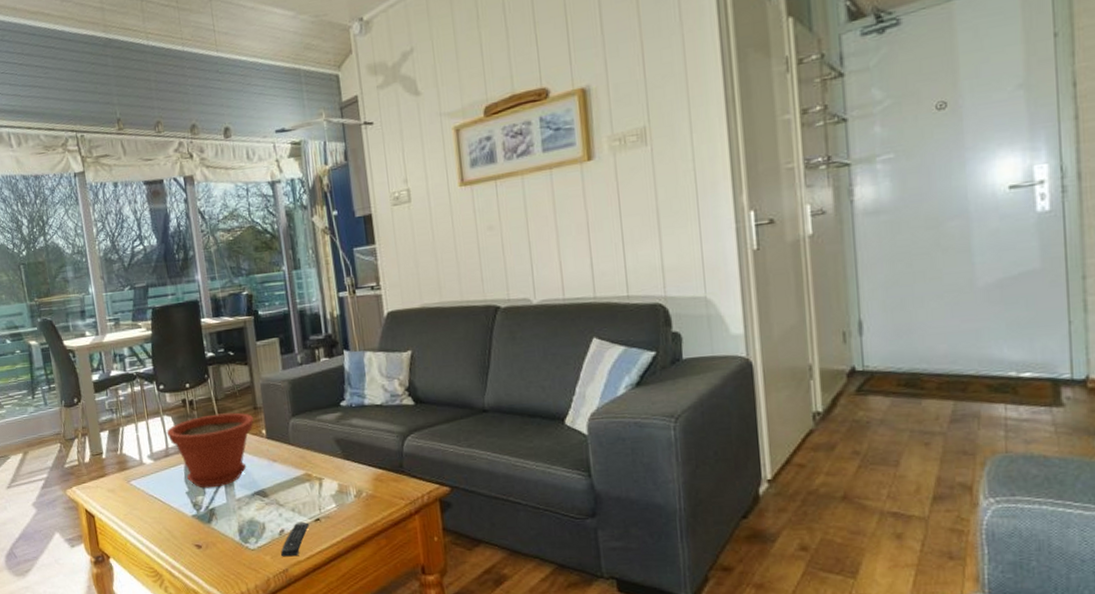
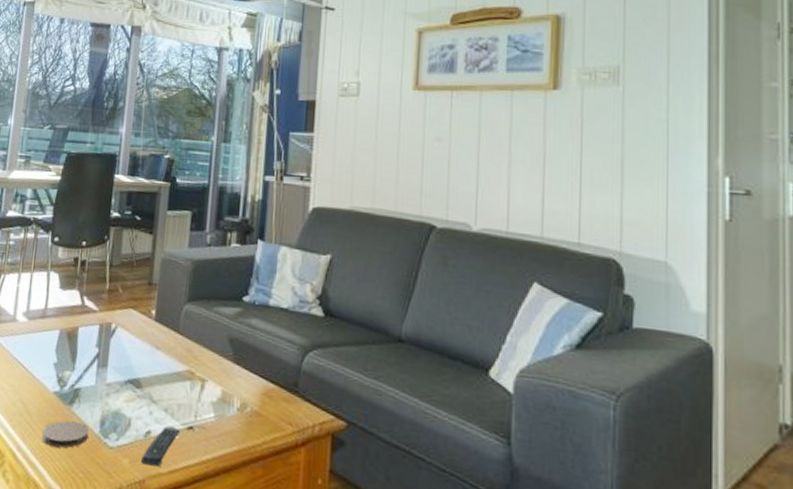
plant pot: present [166,412,254,488] -> none [49,280,146,365]
coaster: none [190,534,231,559] -> present [41,420,89,449]

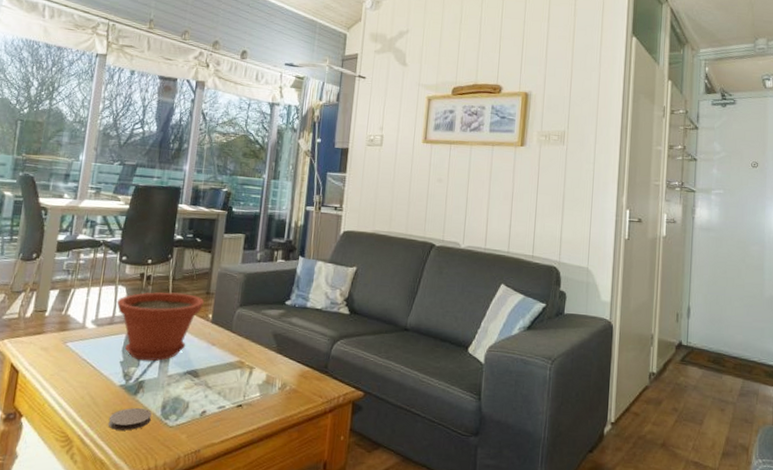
plant pot: none [49,280,146,365] -> present [117,292,204,362]
remote control: present [141,426,181,467] -> none [197,405,231,439]

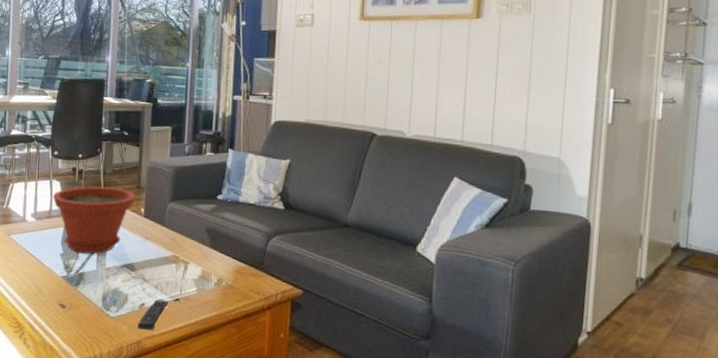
coaster: present [108,407,152,431] -> none [54,298,93,320]
remote control: none [197,405,231,439] -> present [138,299,169,330]

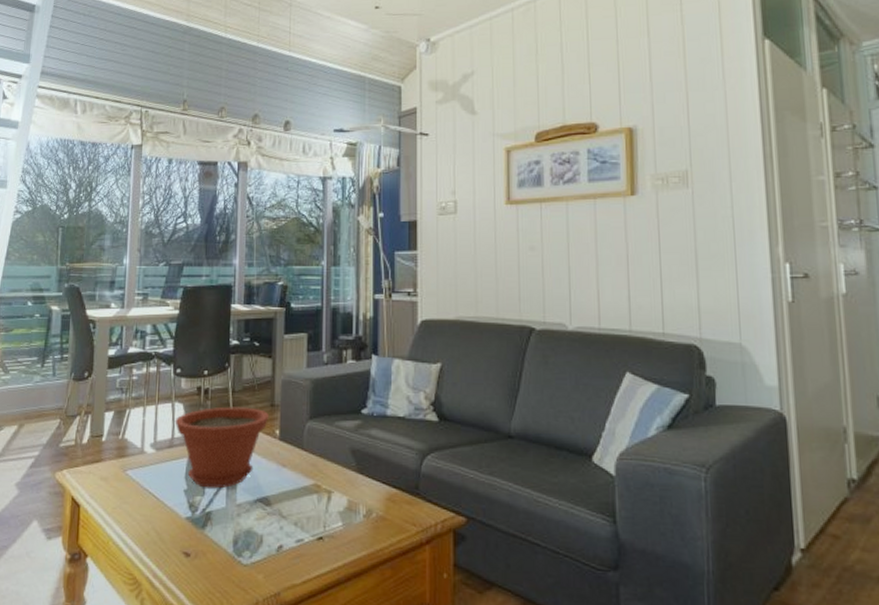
remote control: present [138,299,169,330] -> none [275,538,311,579]

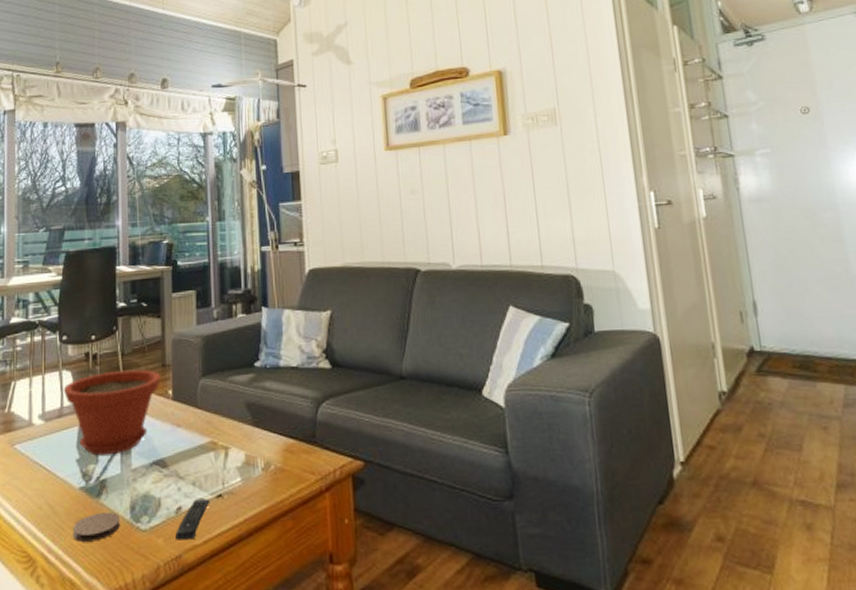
coaster: none [177,543,223,571] -> present [72,511,120,542]
remote control: none [275,538,311,579] -> present [175,497,210,540]

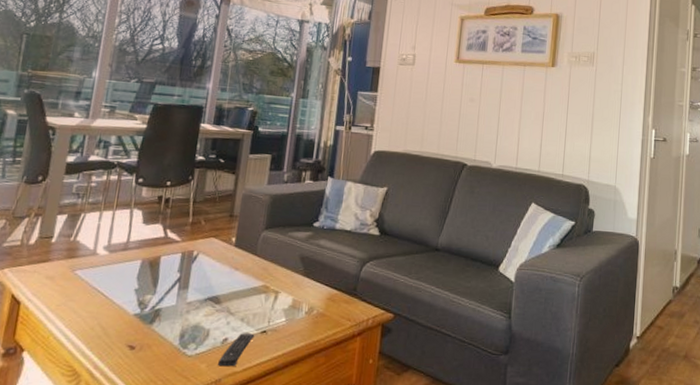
plant pot: present [63,369,160,456] -> none [132,215,227,288]
coaster: present [72,511,120,542] -> none [120,337,169,362]

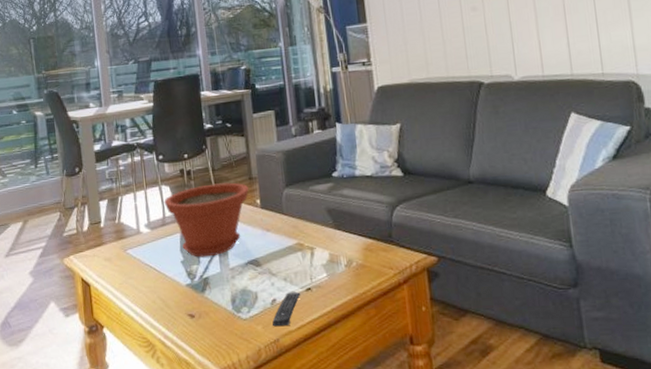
plant pot: none [132,215,227,288] -> present [164,182,249,257]

